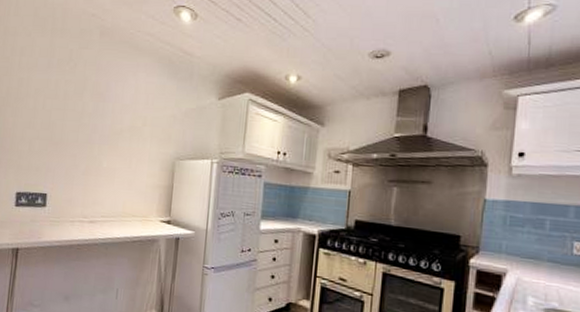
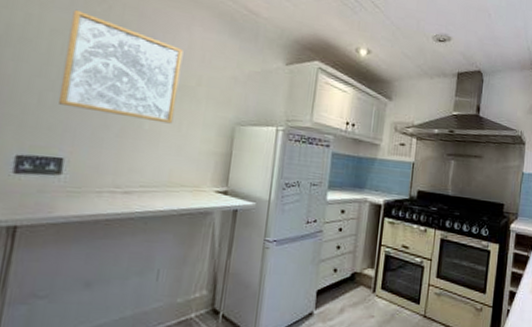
wall art: none [42,70,131,162] -> present [57,9,184,124]

